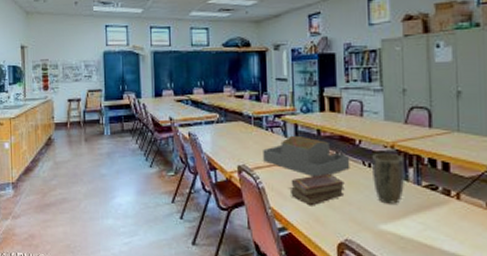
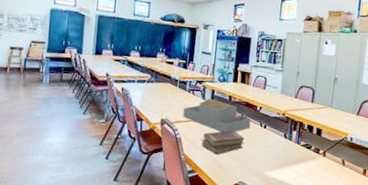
plant pot: present [372,152,404,204] -> none [266,118,290,157]

